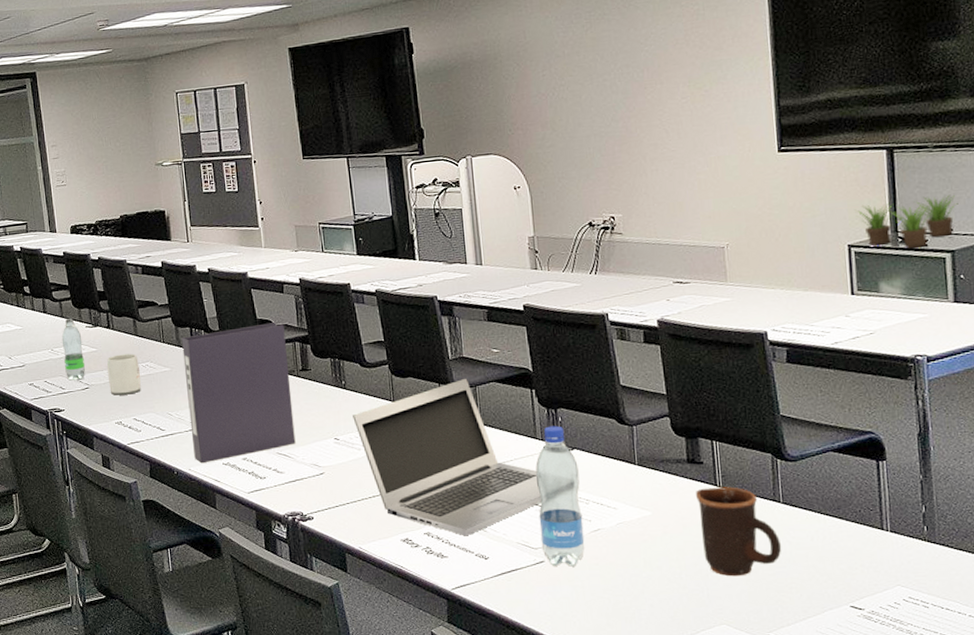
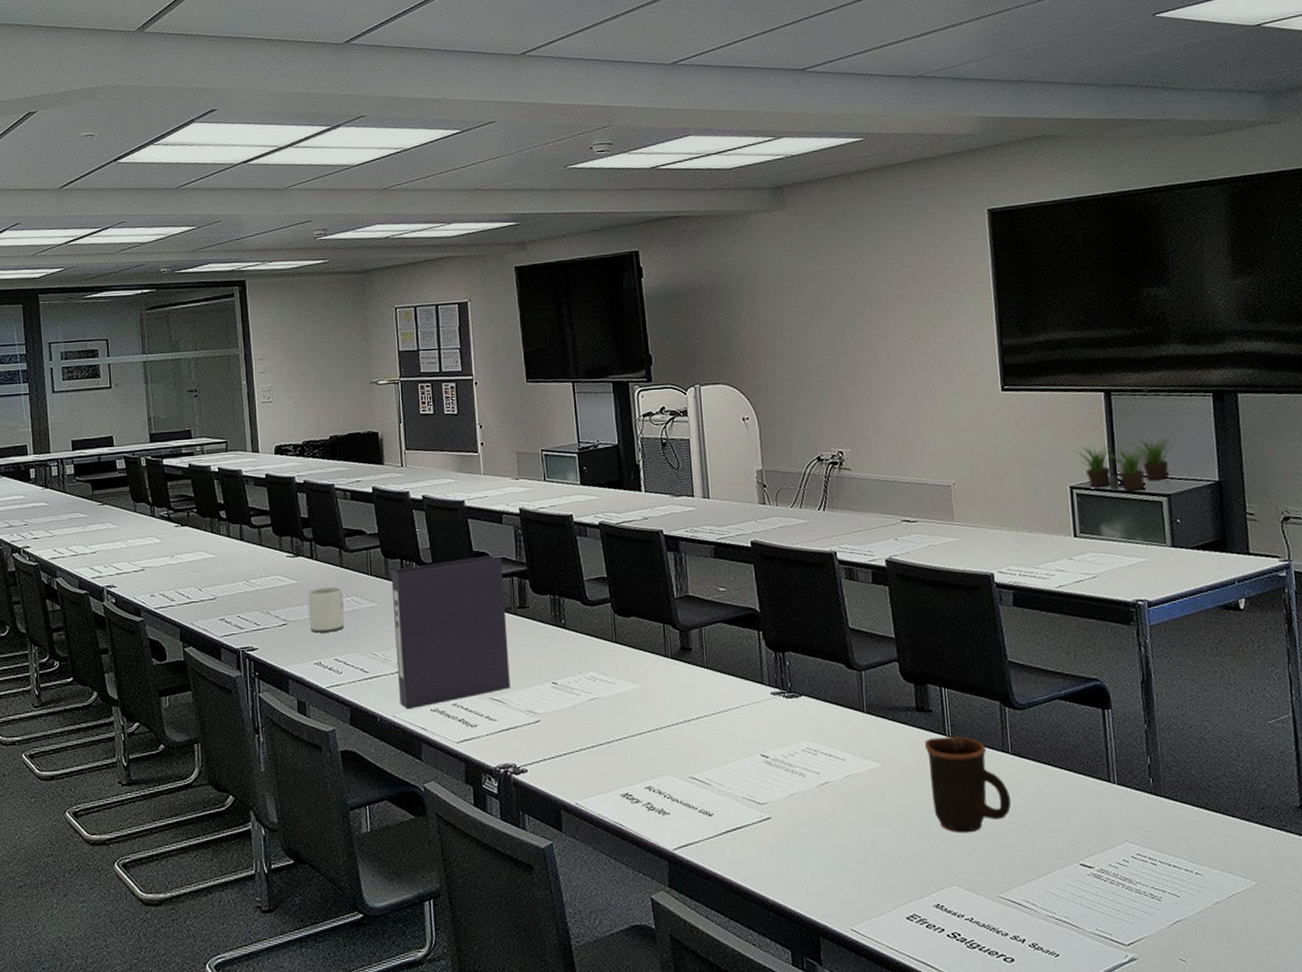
bottle: present [61,318,85,381] -> none [259,547,283,616]
laptop: present [353,378,542,536] -> none [572,618,768,791]
bottle: present [535,426,585,567] -> none [762,670,813,824]

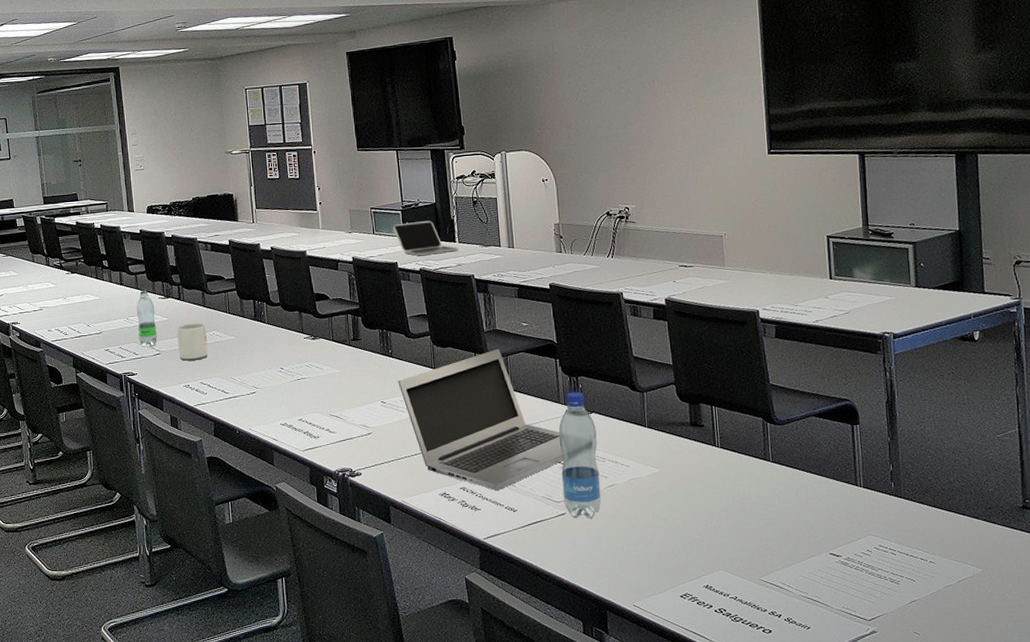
bottle: none [259,547,283,616] -> present [136,290,157,347]
binder: present [391,555,511,709] -> none [245,296,347,423]
laptop: none [568,465,645,508] -> present [393,220,459,256]
laptop: none [572,618,768,791] -> present [398,348,564,491]
bottle: none [762,670,813,824] -> present [559,392,602,518]
mug: present [924,736,1012,833] -> none [697,447,772,527]
plant: present [1076,438,1171,492] -> none [833,194,917,240]

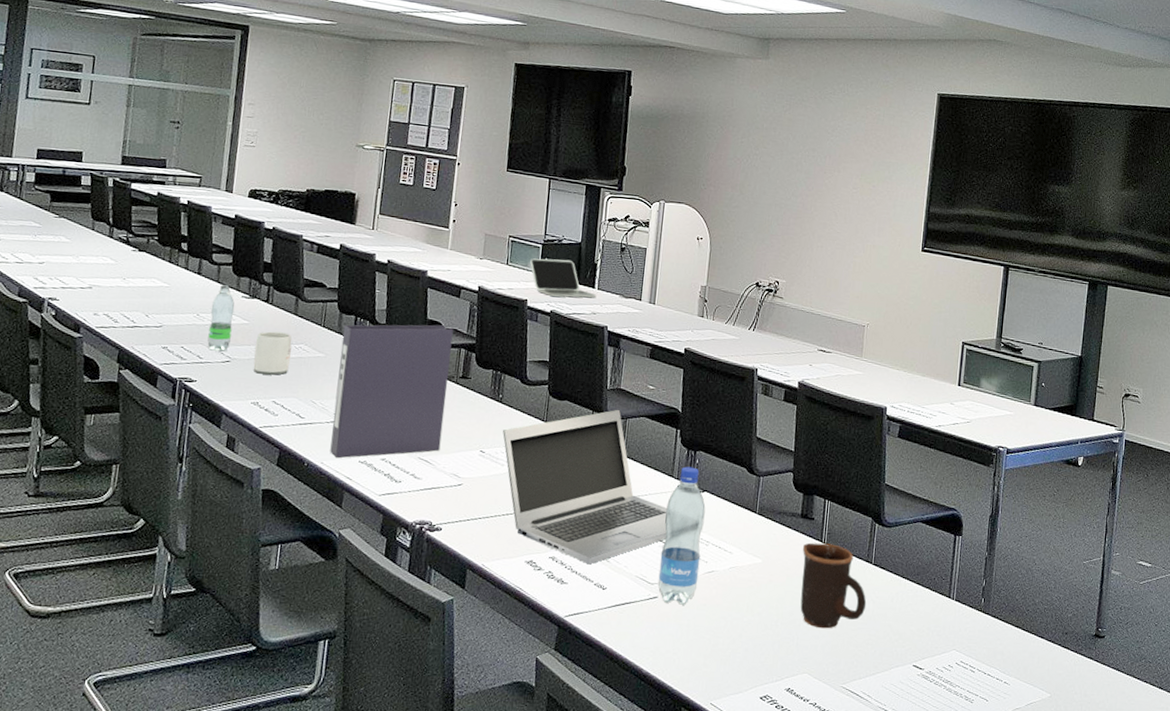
binder: none [245,296,347,423] -> present [330,324,454,458]
mug: none [697,447,772,527] -> present [800,542,867,629]

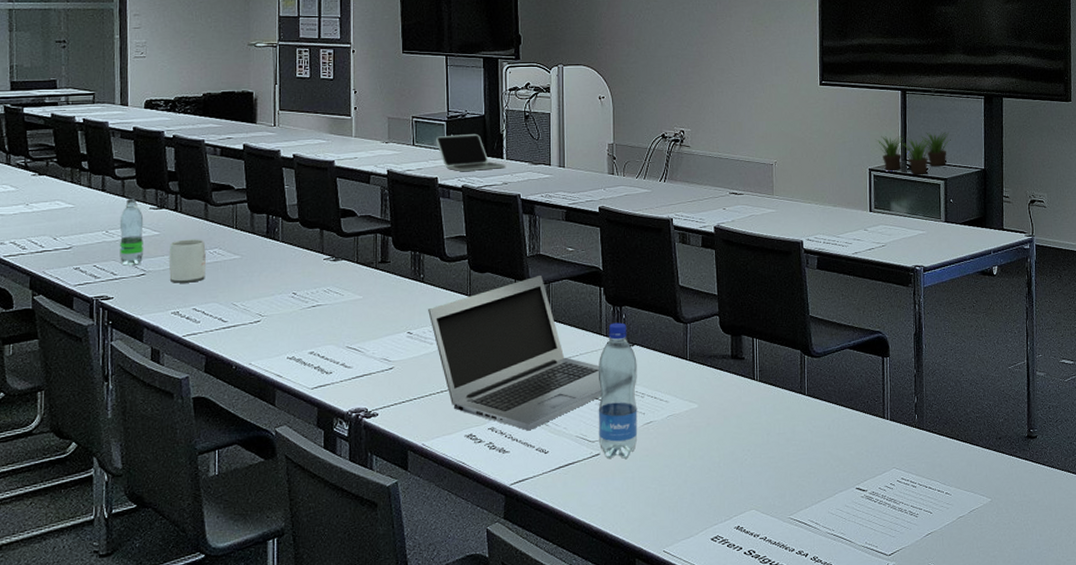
binder: present [330,324,454,458] -> none [256,213,368,356]
mug: present [800,542,867,629] -> none [736,380,805,464]
plant: none [972,309,1049,355] -> present [876,132,950,175]

